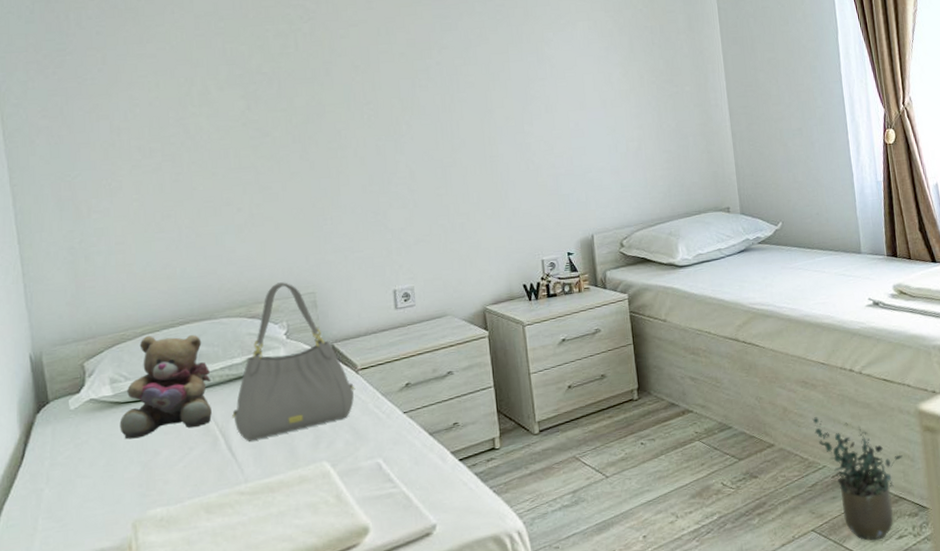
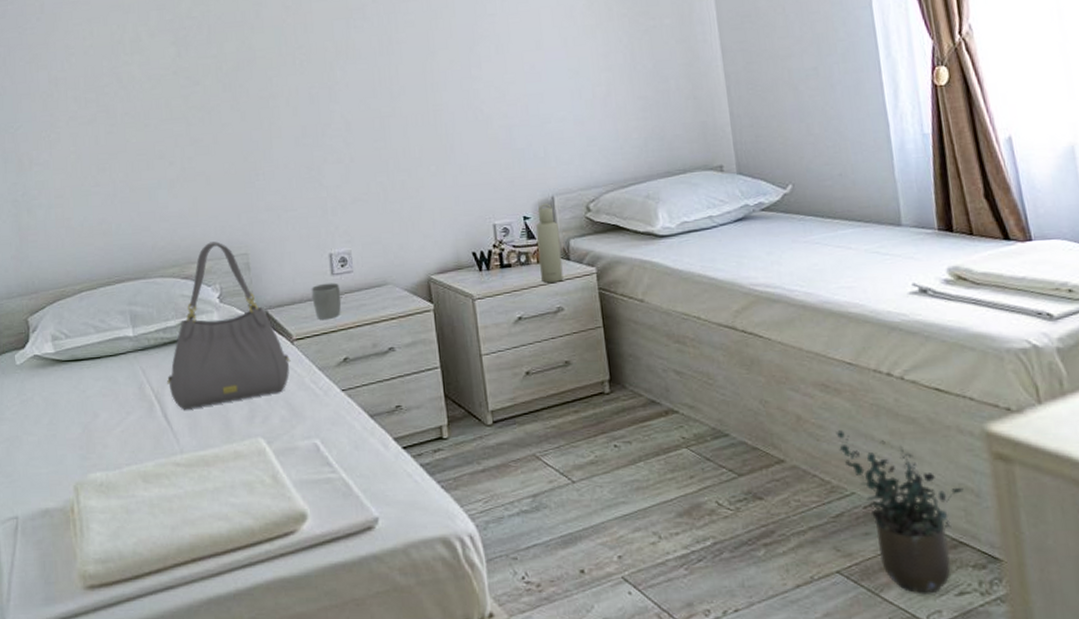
teddy bear: present [119,334,212,439] -> none [61,293,148,399]
mug: none [376,316,404,351] -> present [311,283,342,321]
bottle: none [578,241,601,309] -> present [536,203,563,283]

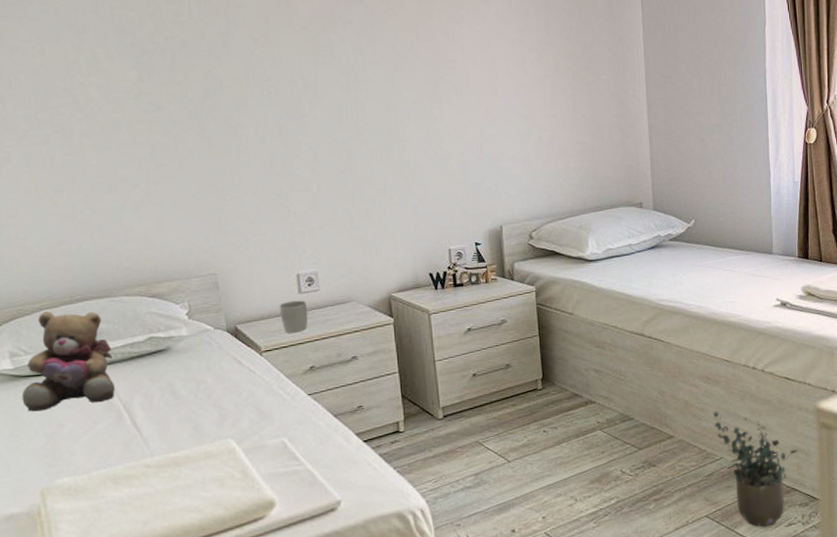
teddy bear: none [61,293,148,399] -> present [21,311,115,412]
handbag: present [167,241,291,410] -> none [135,262,260,417]
bottle: present [536,203,563,283] -> none [486,232,508,299]

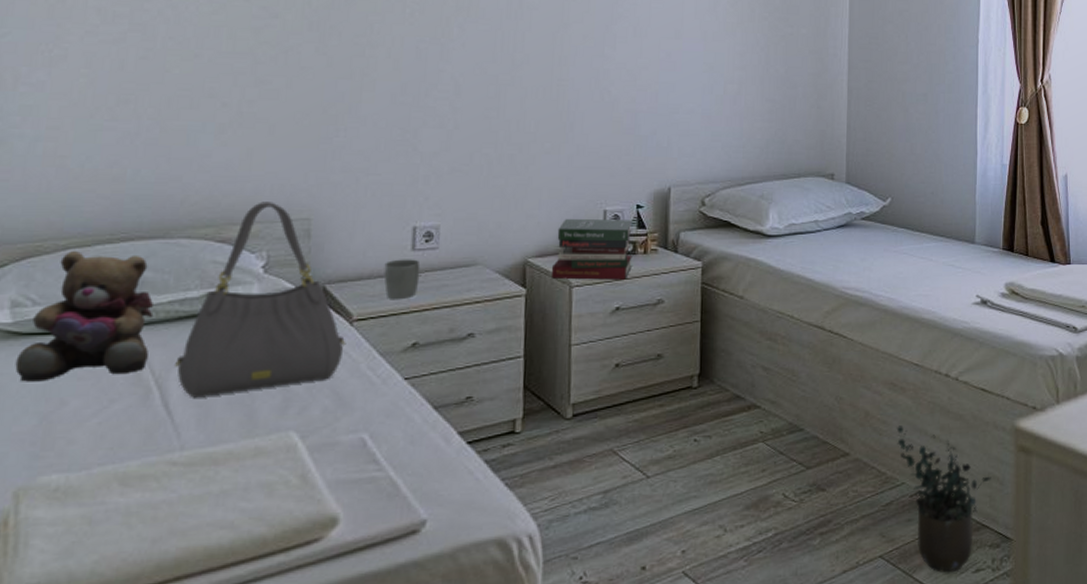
handbag: none [135,262,260,417] -> present [175,201,346,398]
books: none [412,255,477,309] -> present [552,219,633,280]

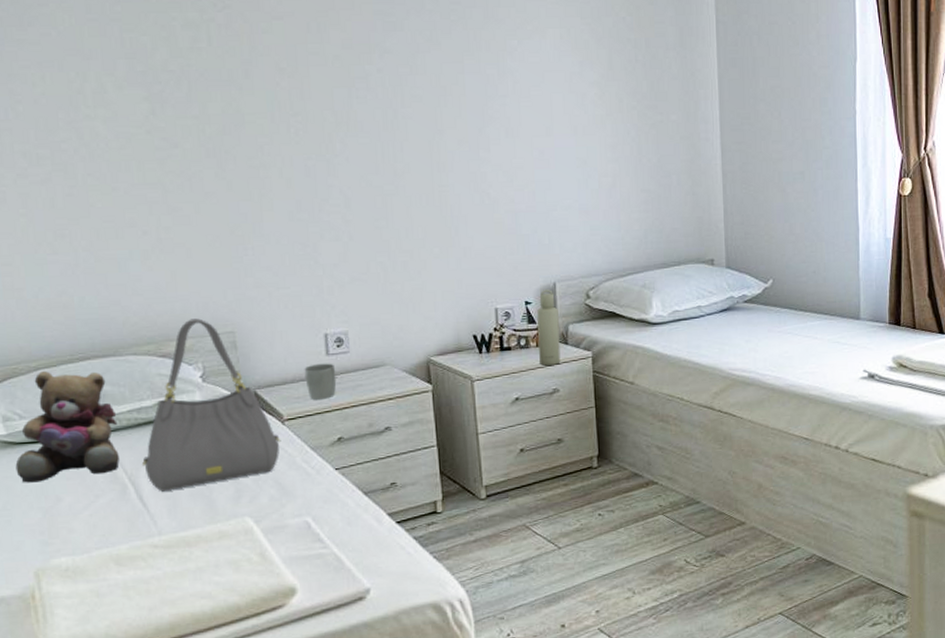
books: present [552,219,633,280] -> none [453,316,526,374]
bottle: none [646,194,671,274] -> present [537,289,561,366]
potted plant: present [896,425,991,573] -> none [789,495,885,627]

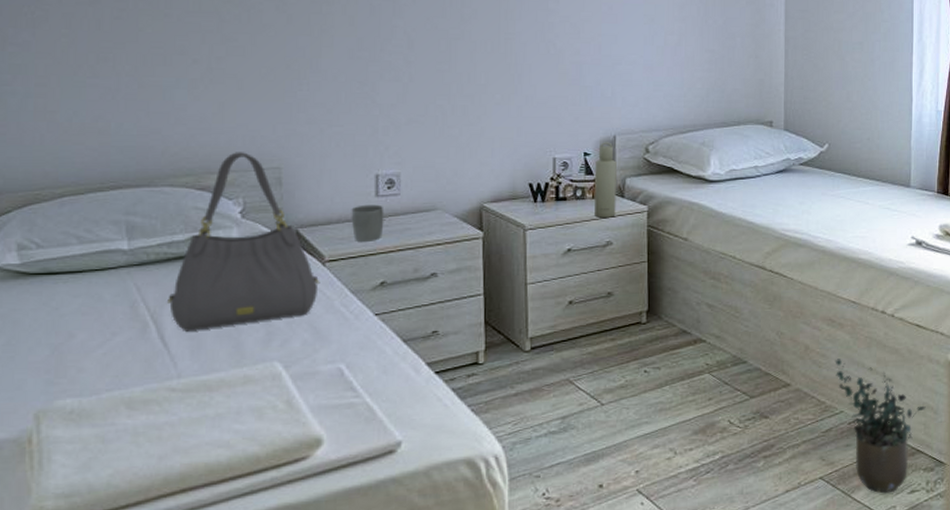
teddy bear: present [15,371,120,483] -> none [26,199,145,317]
potted plant: none [789,495,885,627] -> present [835,358,926,494]

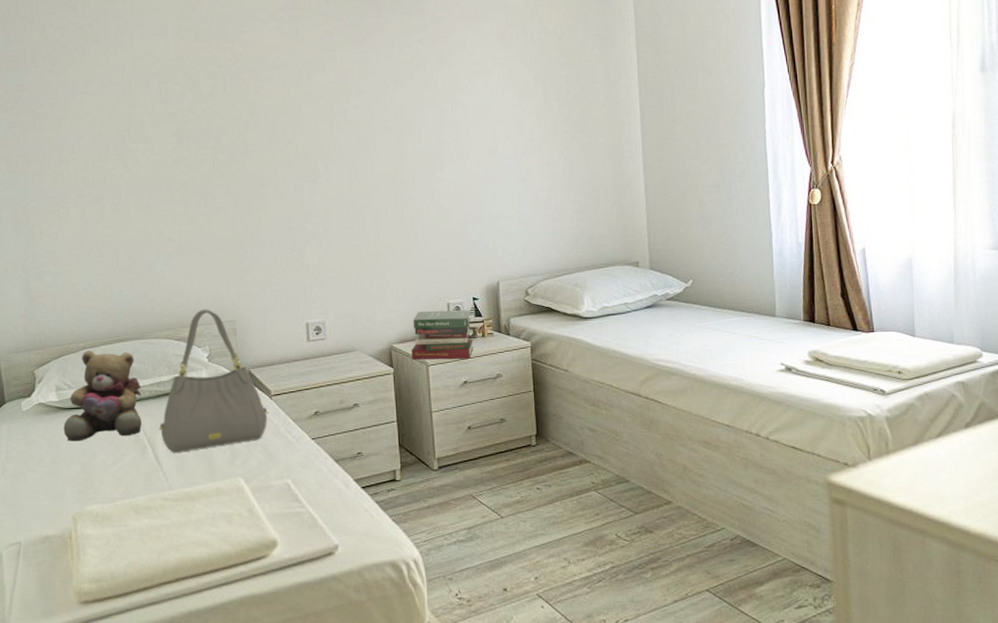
teddy bear: none [26,199,145,317] -> present [63,350,142,442]
mug: present [351,204,384,243] -> none [289,348,315,380]
books: none [507,166,582,223] -> present [412,310,474,360]
bottle: present [595,142,617,218] -> none [483,287,503,353]
potted plant: present [835,358,926,494] -> none [713,478,808,608]

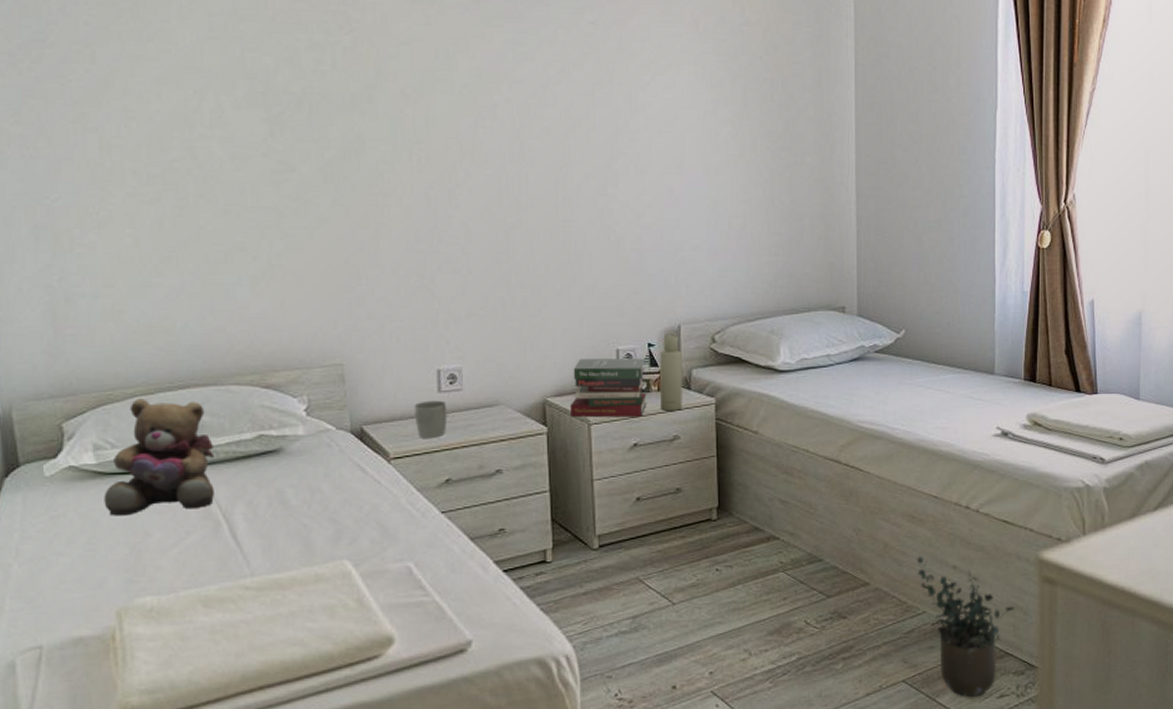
handbag: present [159,309,269,453] -> none [238,349,386,530]
mug: none [289,348,315,380] -> present [414,400,448,440]
bottle: none [483,287,503,353] -> present [660,332,682,411]
potted plant: none [713,478,808,608] -> present [916,556,1015,698]

